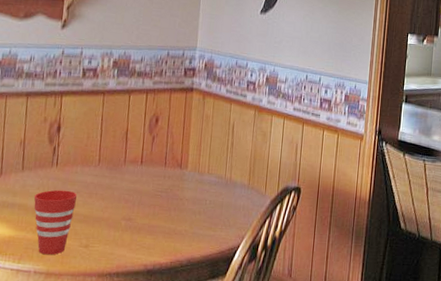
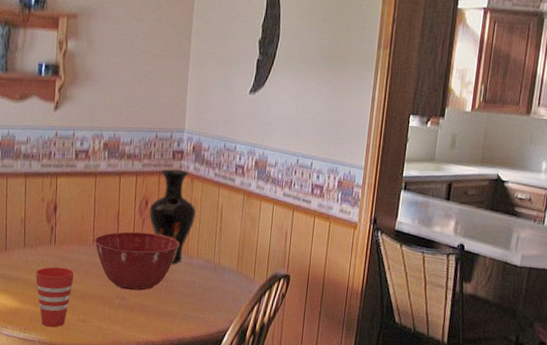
mixing bowl: none [100,150,190,211] -> present [94,231,180,291]
vase: none [159,86,207,181] -> present [149,169,196,264]

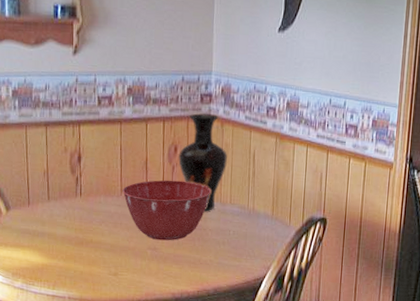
cup: present [35,267,75,327] -> none [61,219,103,282]

